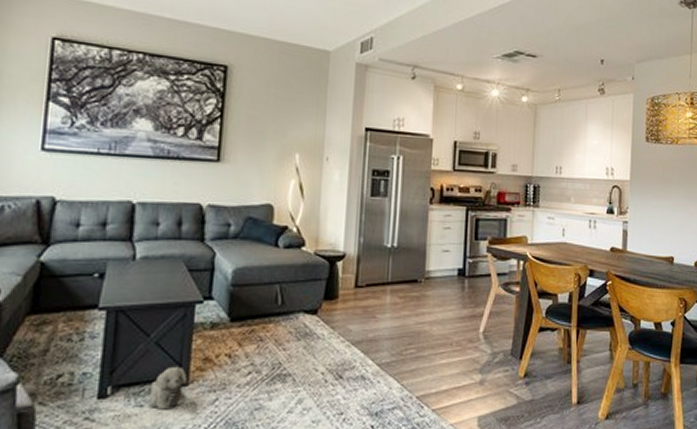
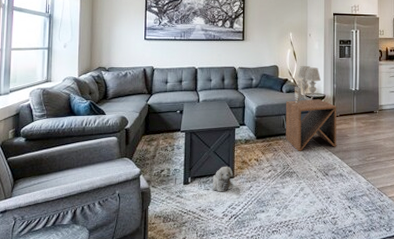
side table: none [278,259,363,343] -> present [285,99,337,152]
wall sconce: none [297,205,340,265] -> present [295,65,321,103]

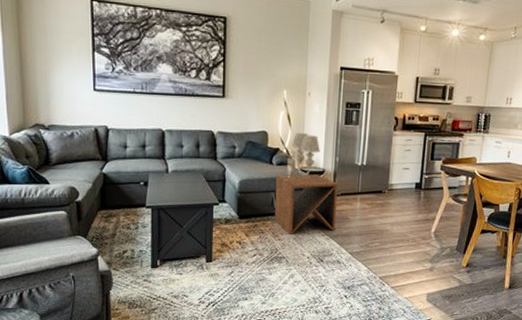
plush toy: present [213,166,234,192] -> none [186,248,212,277]

